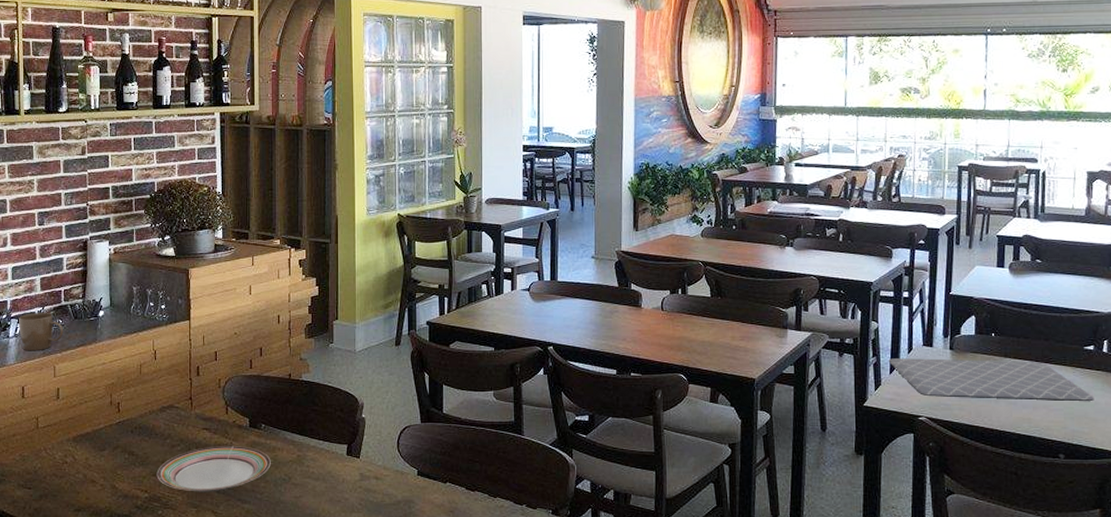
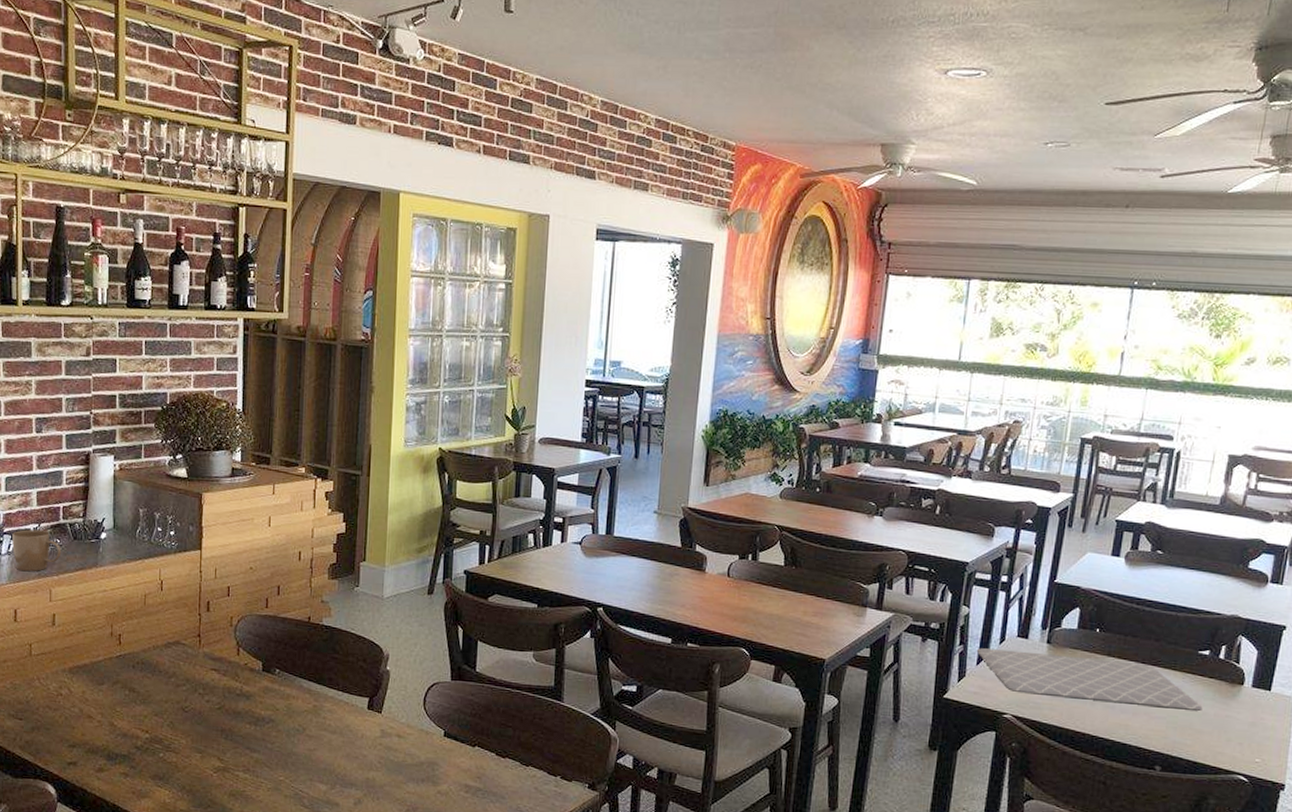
plate: present [156,446,271,492] -> none [159,689,284,738]

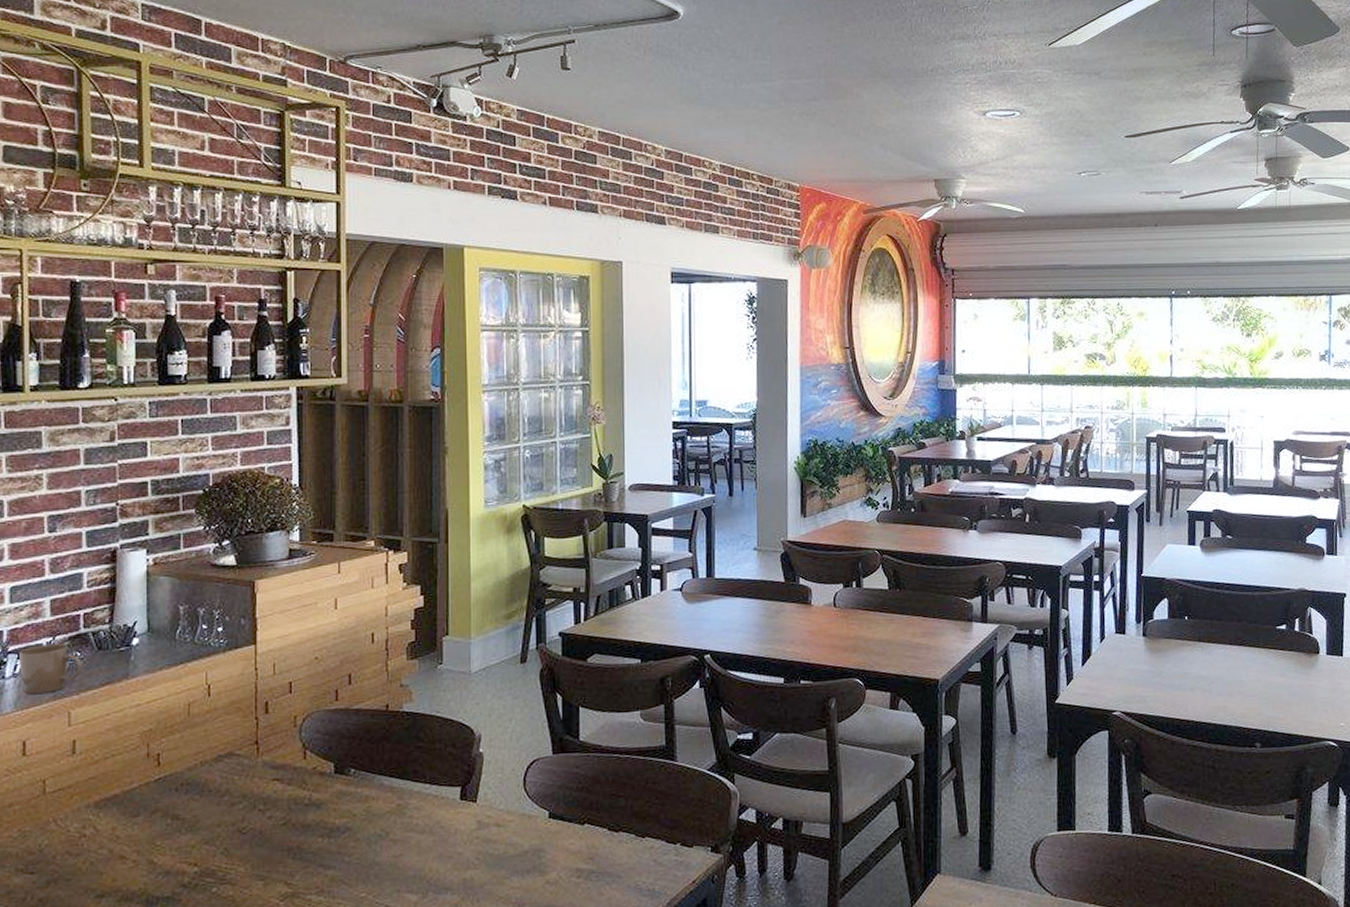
placemat: present [976,648,1203,711] -> none [1080,645,1288,689]

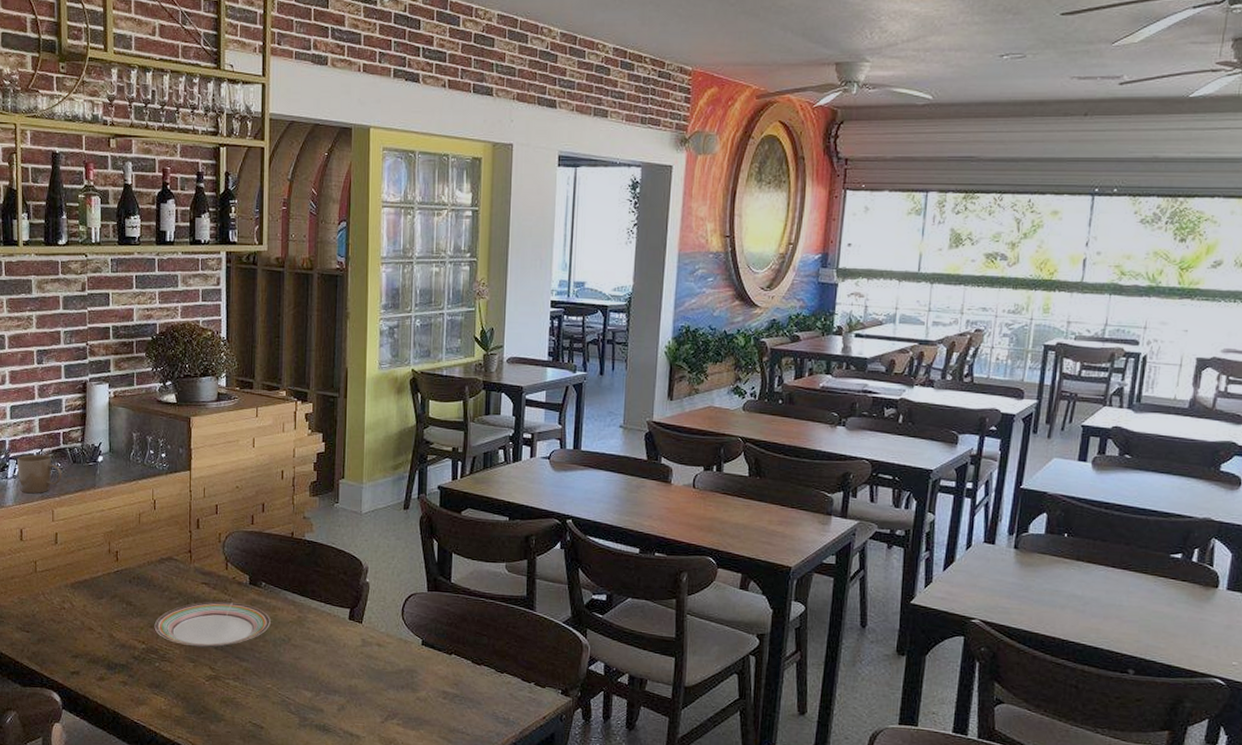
plate: none [210,798,363,861] -> present [154,601,270,648]

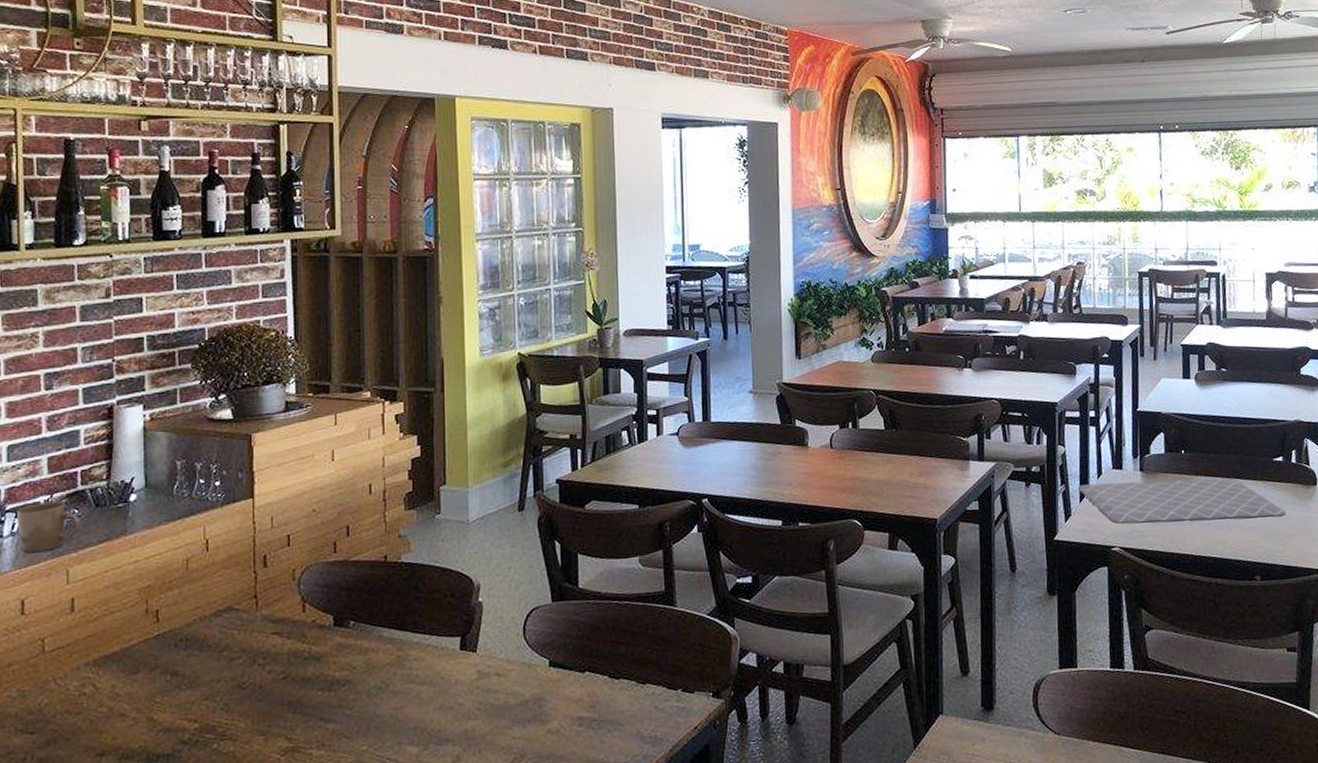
plate: present [154,601,270,648] -> none [210,650,363,716]
placemat: none [942,554,1176,614] -> present [1077,478,1286,524]

